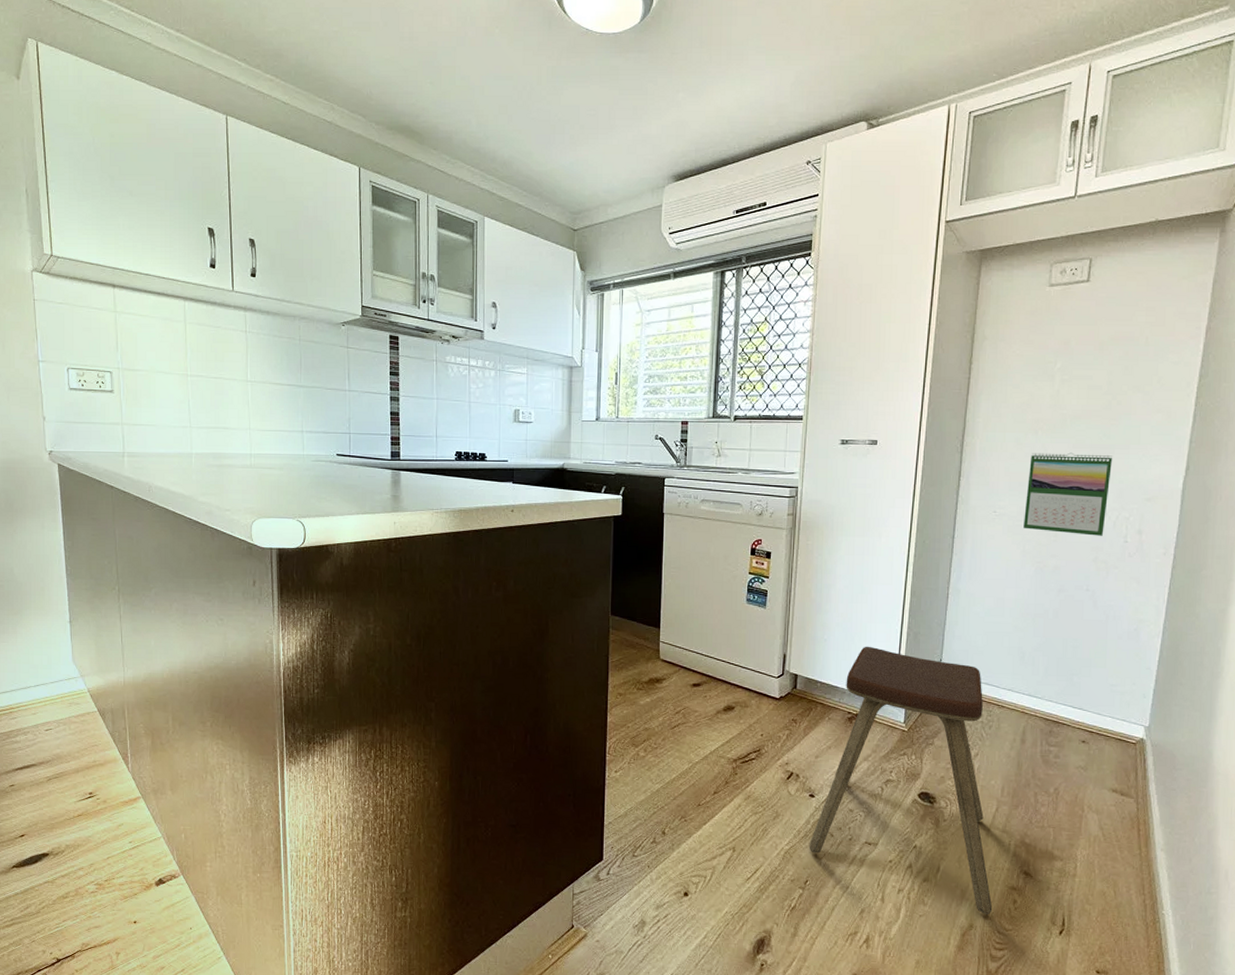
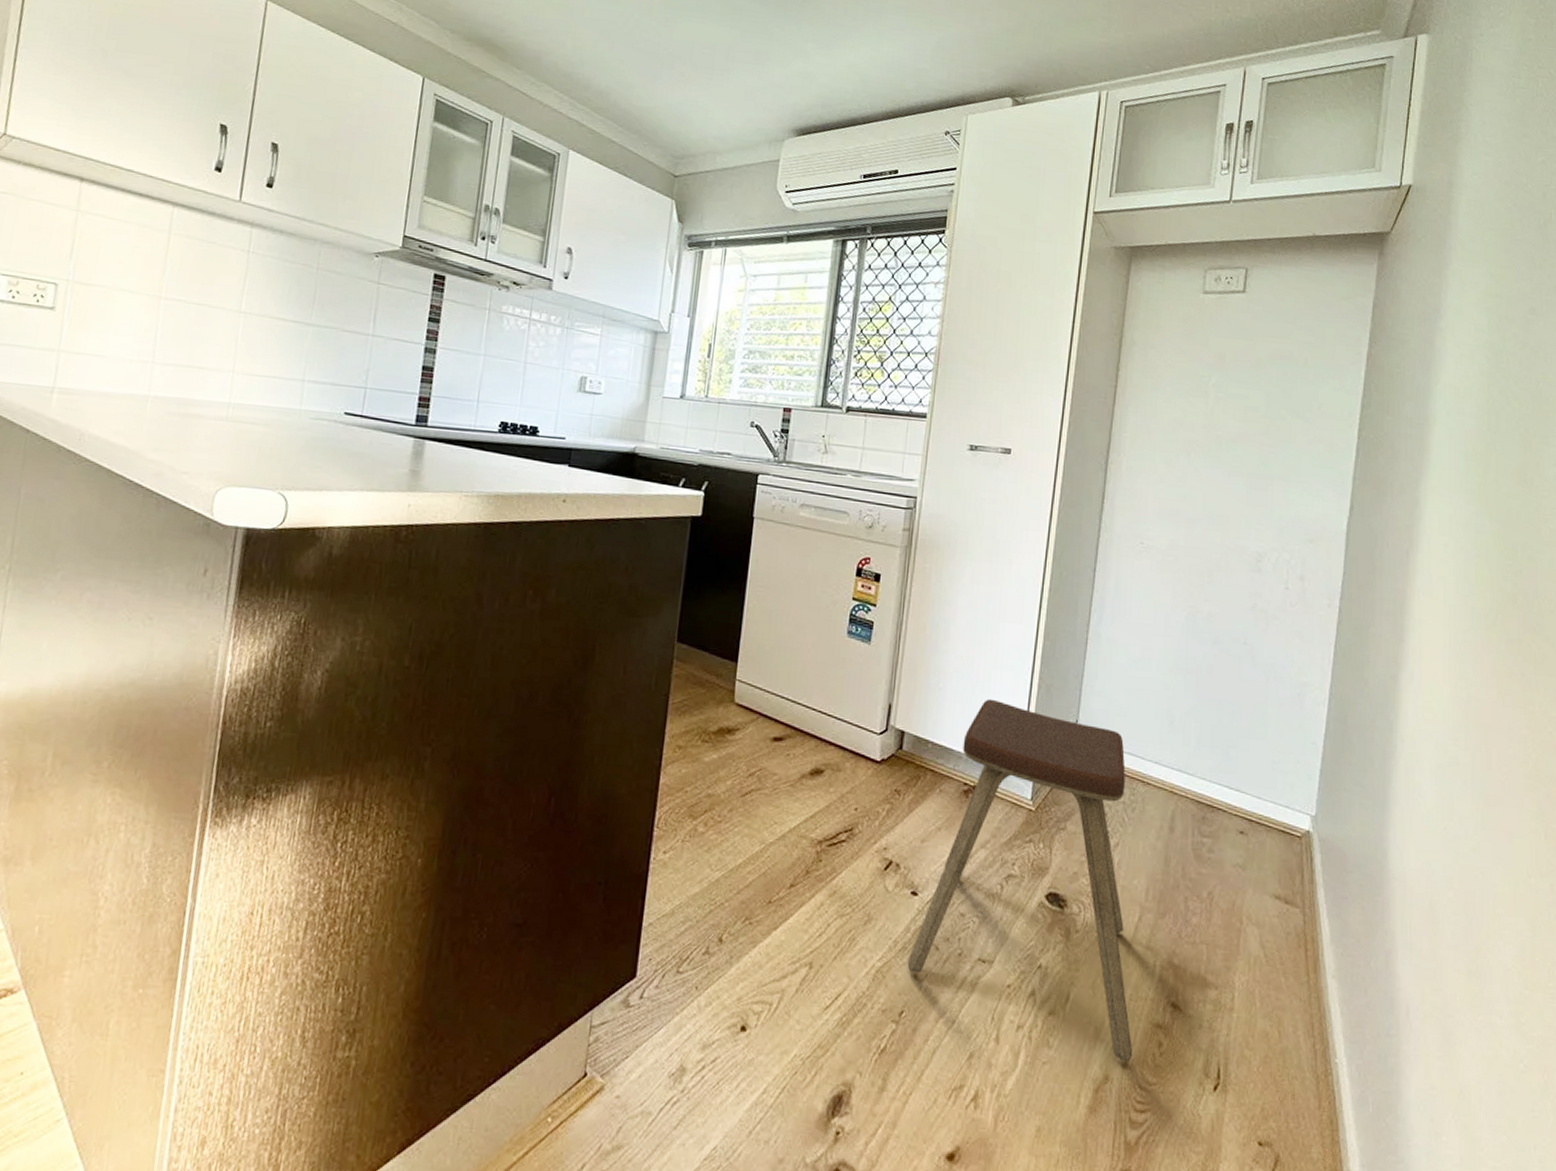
calendar: present [1023,452,1112,536] -> none [1174,477,1271,580]

